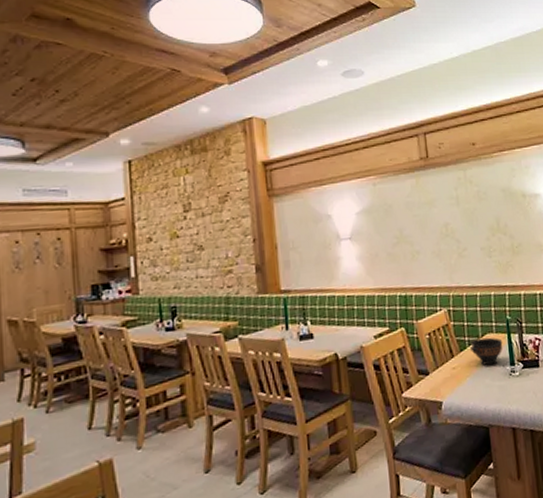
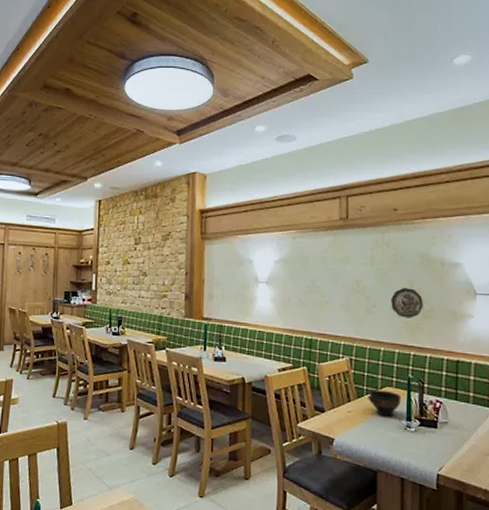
decorative plate: none [480,225,512,258] -> present [391,288,423,318]

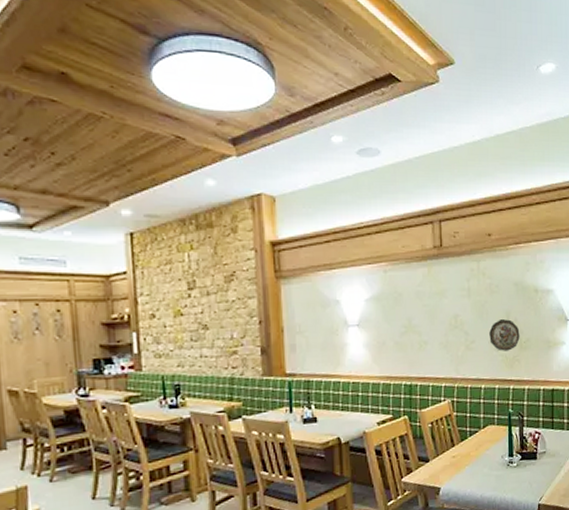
bowl: present [368,390,401,417] -> none [471,429,503,456]

